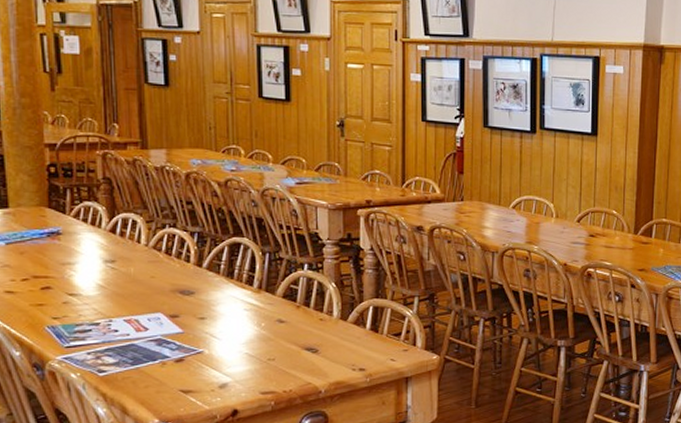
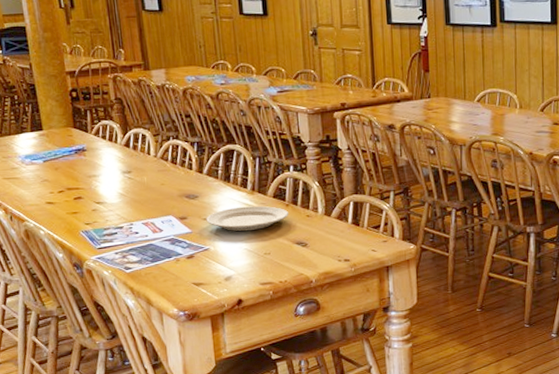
plate: none [202,306,299,334] -> present [206,206,288,232]

